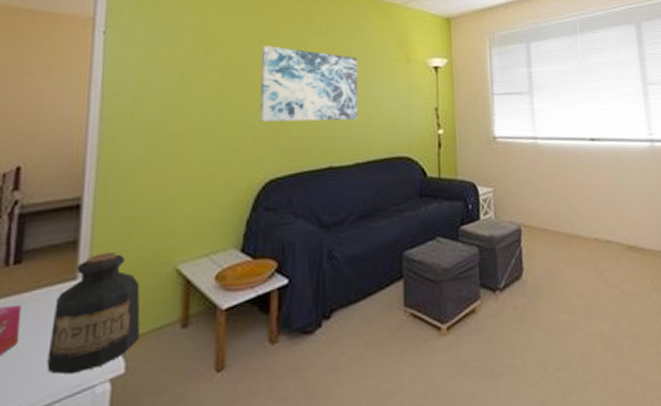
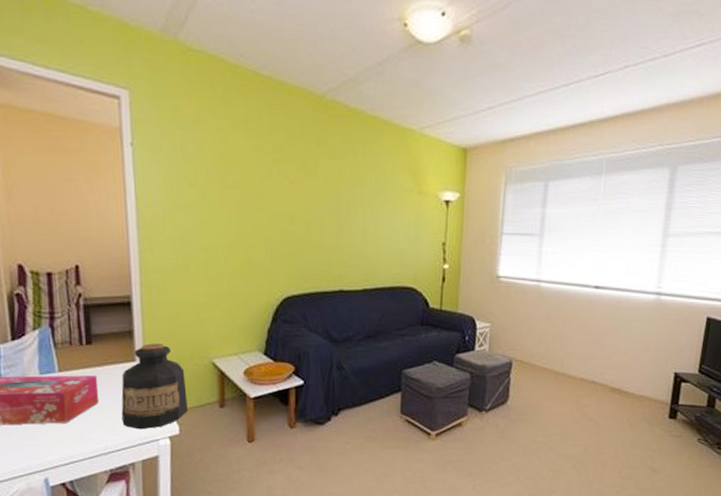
wall art: present [260,46,358,122] -> none [277,167,369,249]

